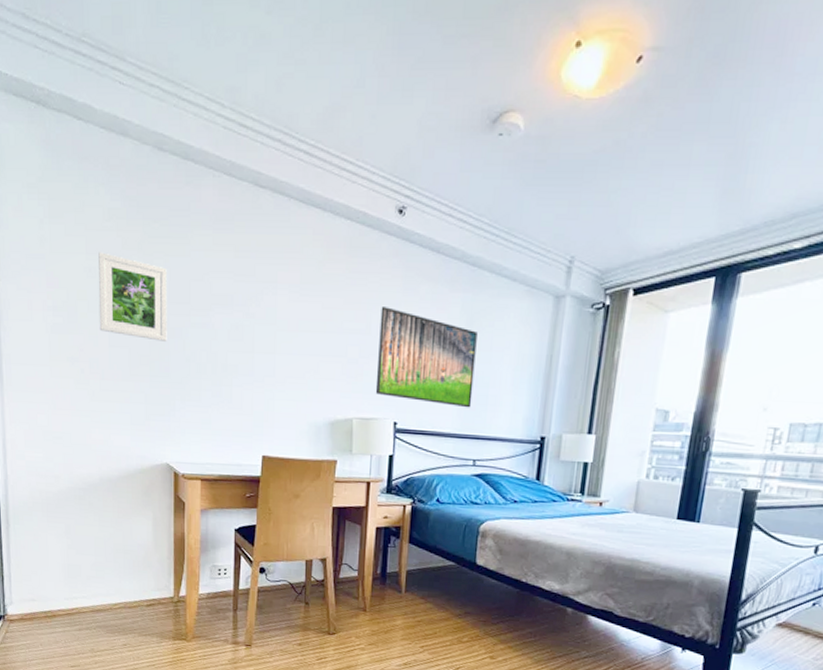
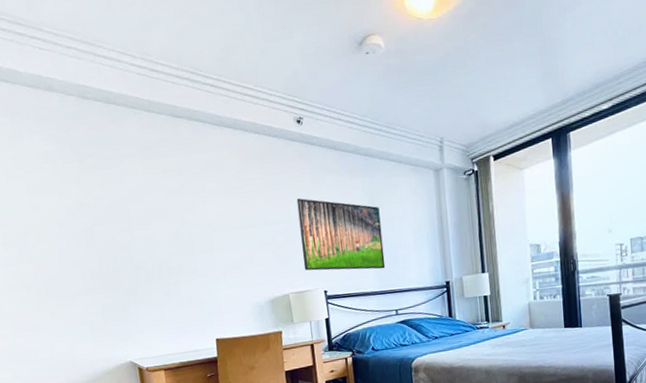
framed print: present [98,252,167,341] -> none [40,189,115,257]

